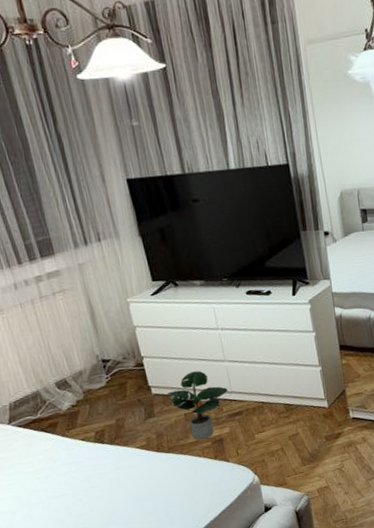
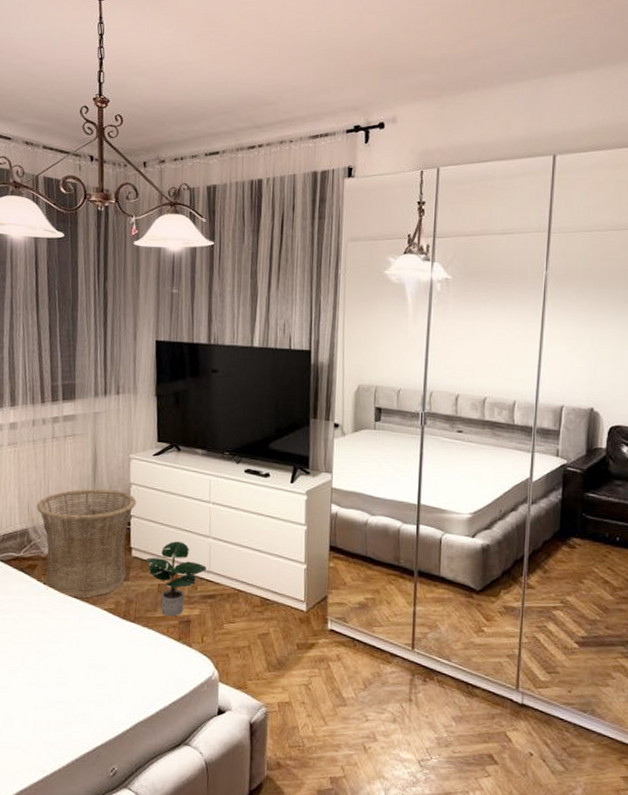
basket: none [41,336,151,444] -> present [36,488,137,599]

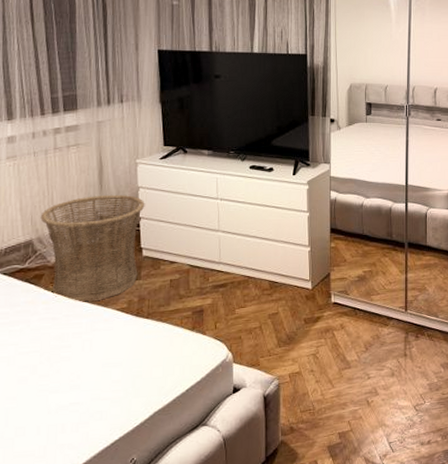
potted plant: present [146,541,207,617] -> none [157,238,217,309]

